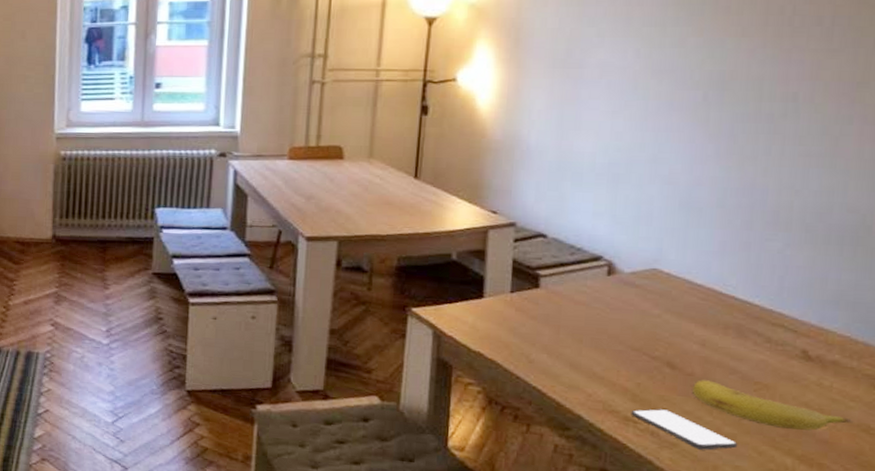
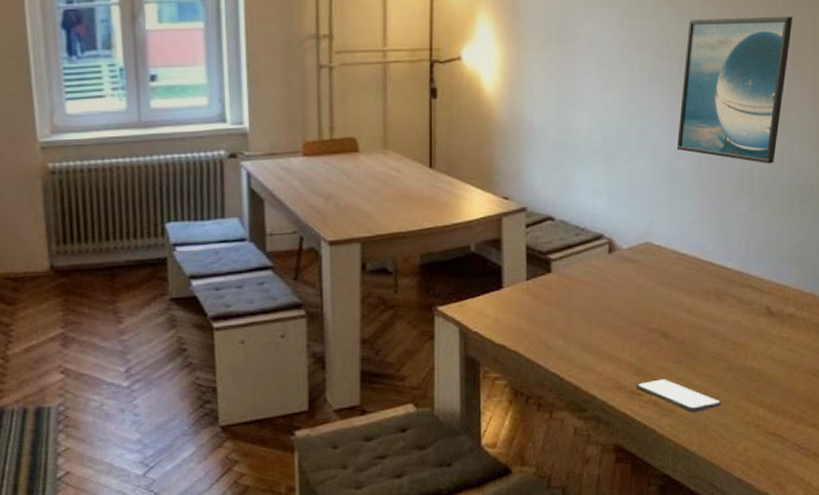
fruit: present [693,380,854,431] -> none [684,345,807,382]
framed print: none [696,51,854,201] -> present [676,17,793,164]

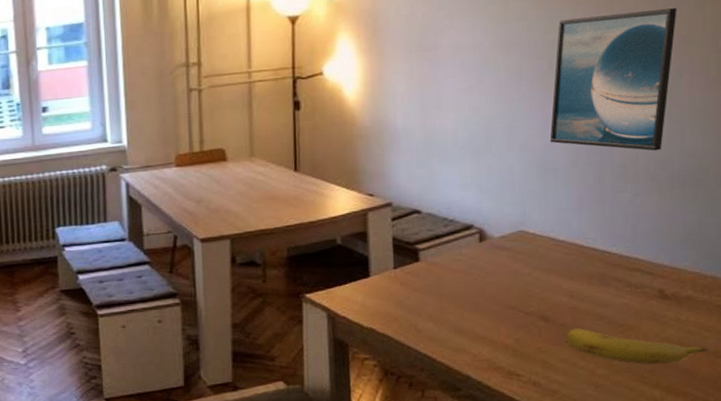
smartphone: present [636,379,722,413] -> none [513,360,611,393]
fruit: none [684,345,807,382] -> present [566,328,710,364]

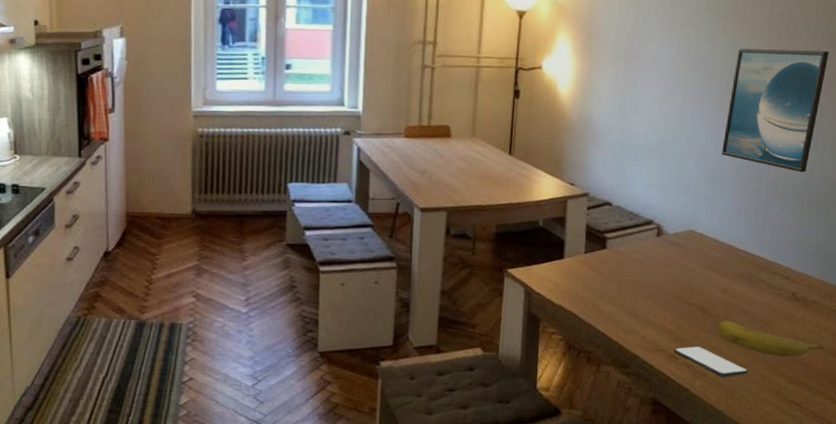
smartphone: none [513,360,611,393] -> present [673,346,749,378]

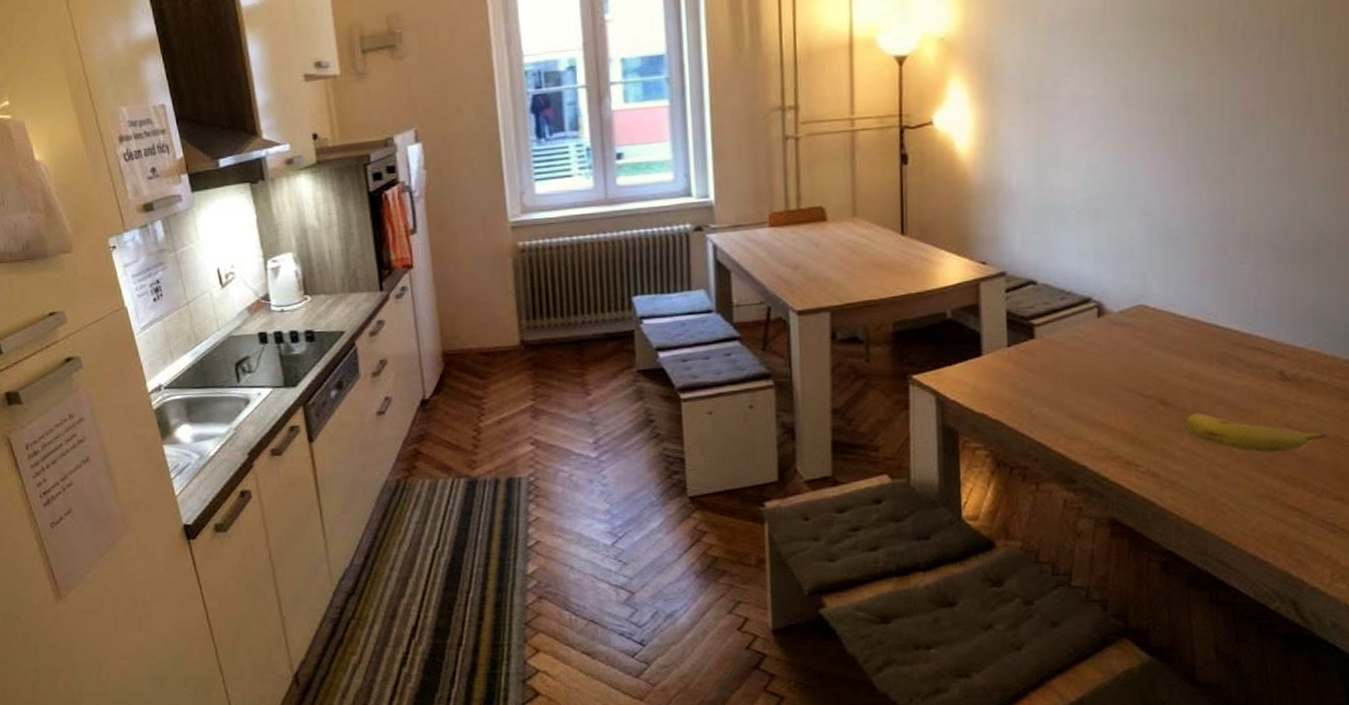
smartphone: present [673,346,749,378] -> none [1132,448,1231,485]
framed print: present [721,48,830,173] -> none [1171,62,1302,219]

